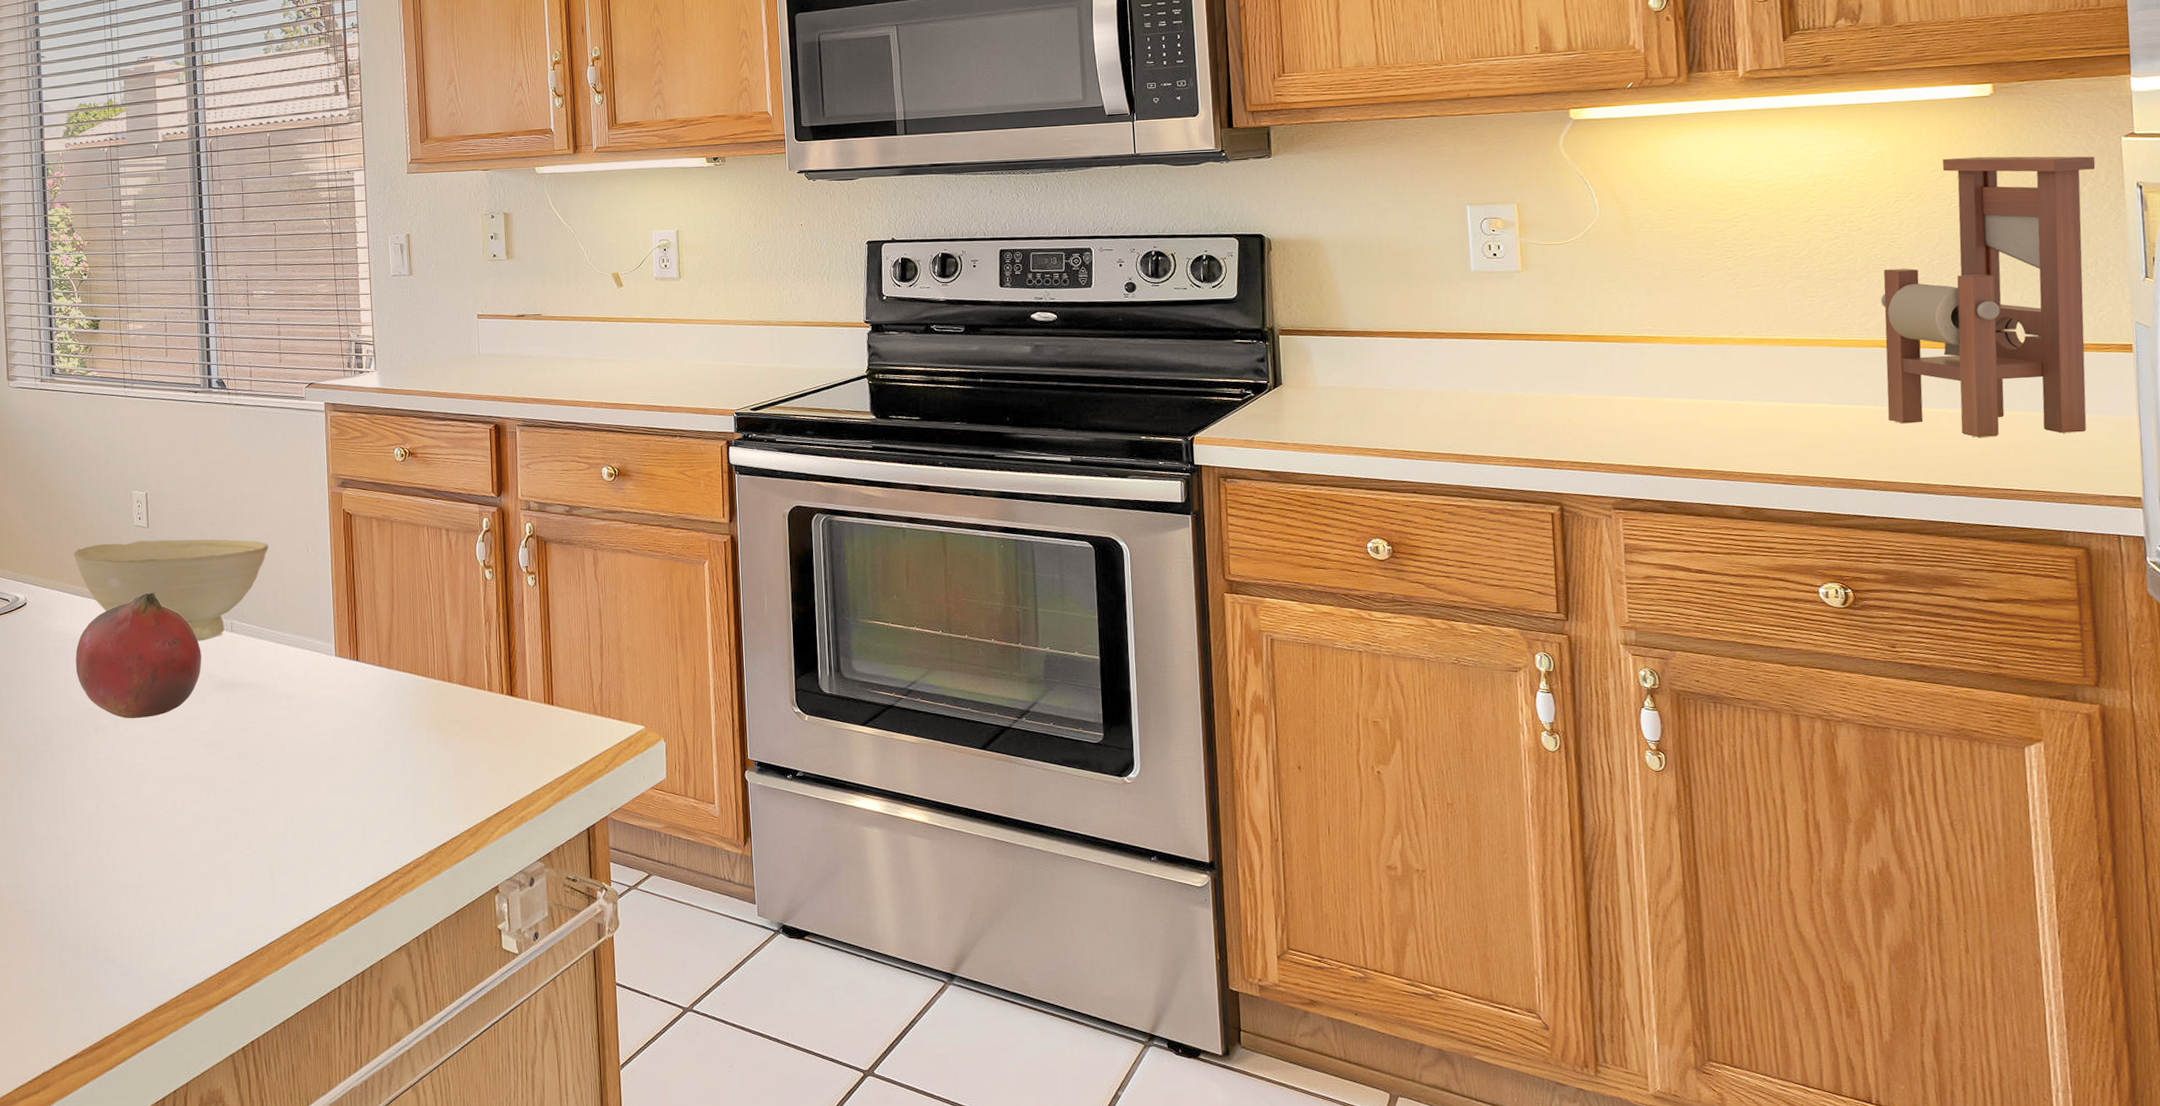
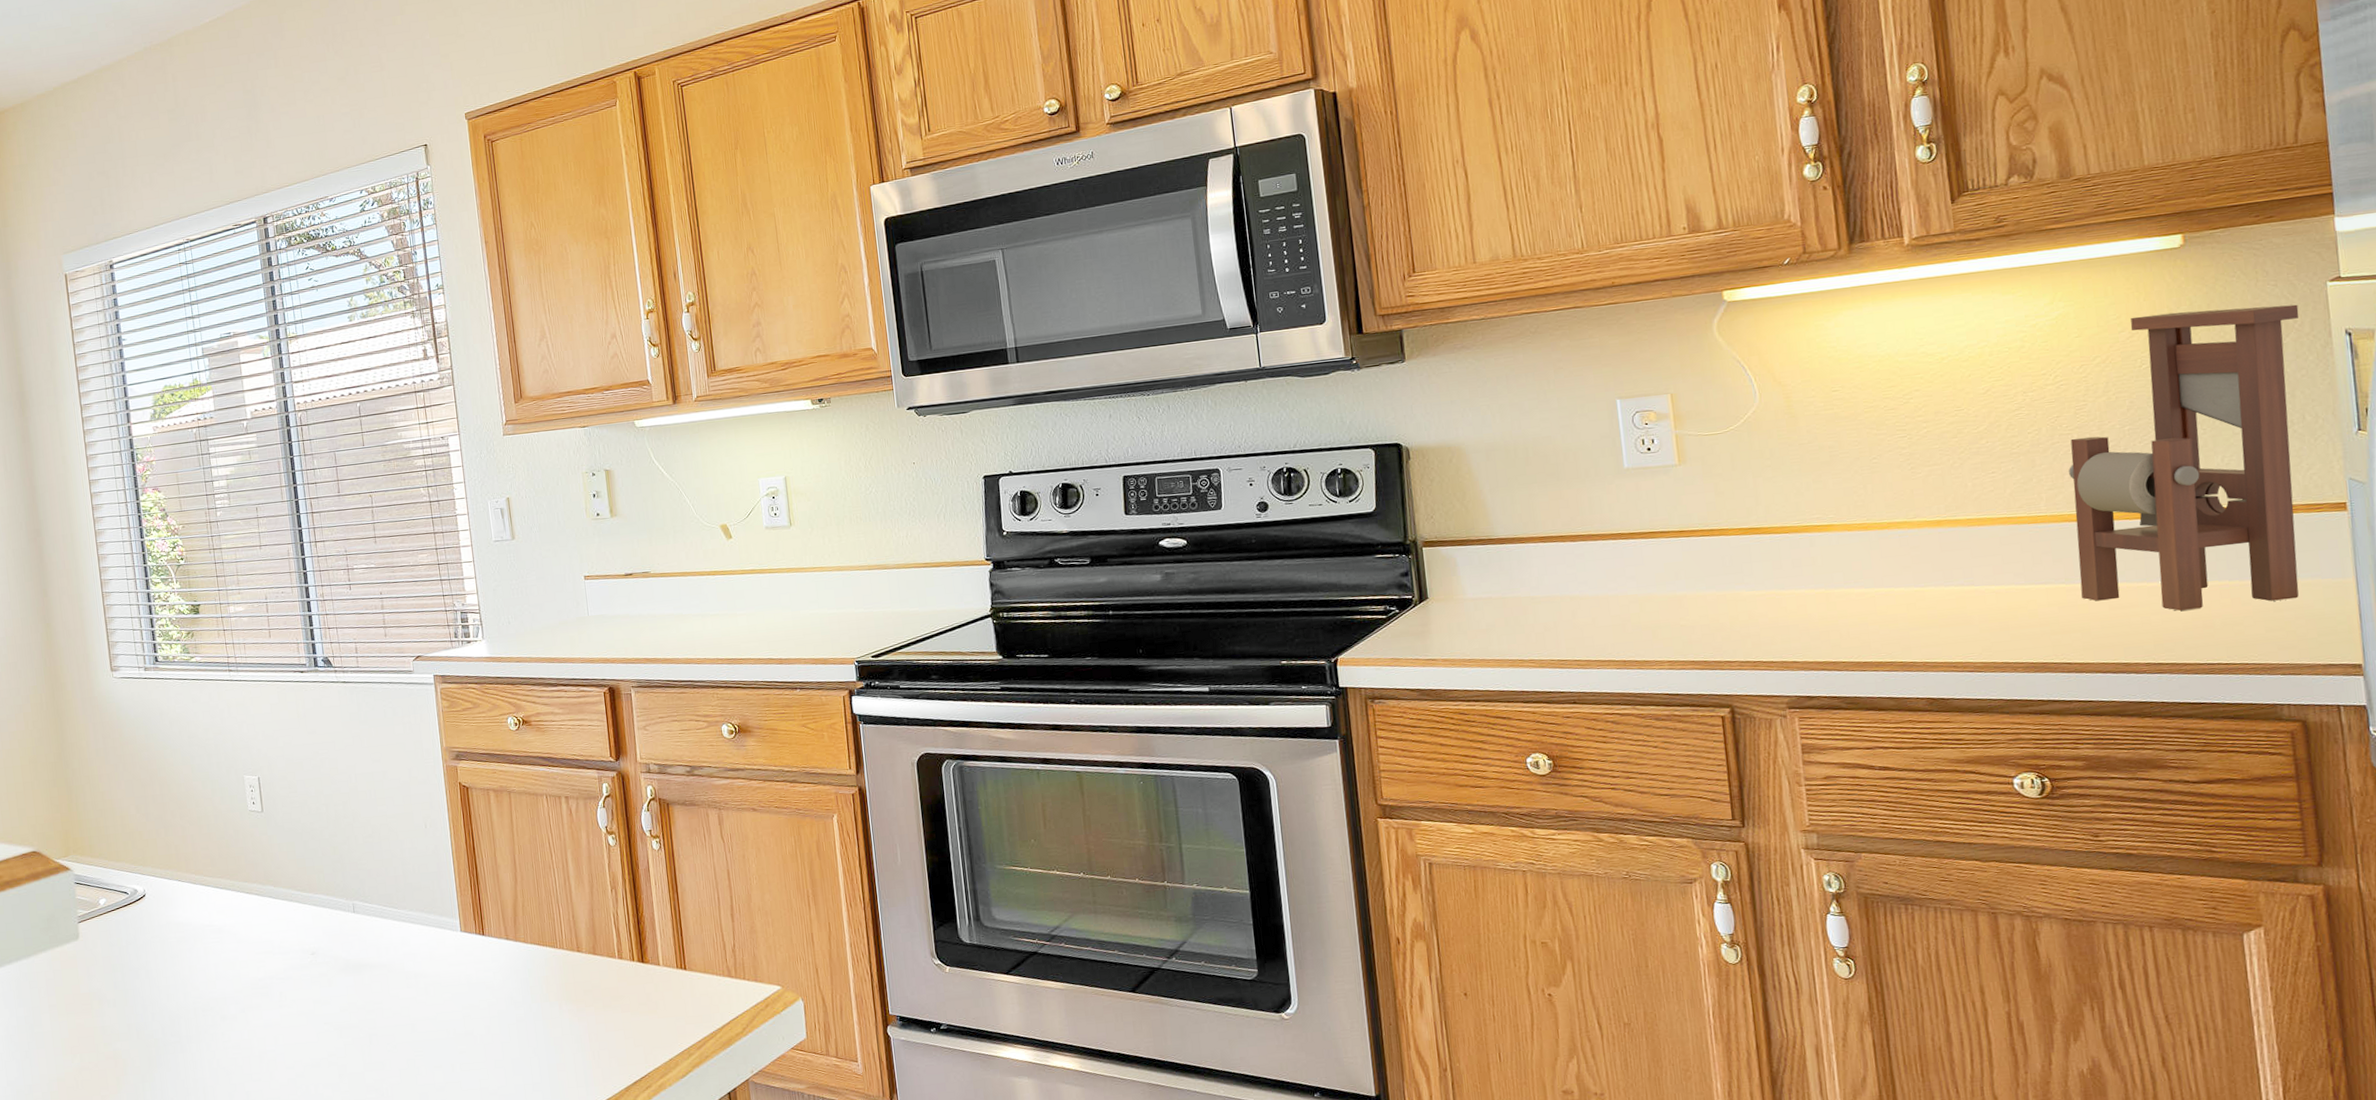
bowl: present [73,539,269,642] -> none [189,819,386,924]
fruit: present [75,592,202,719] -> none [198,876,326,1006]

